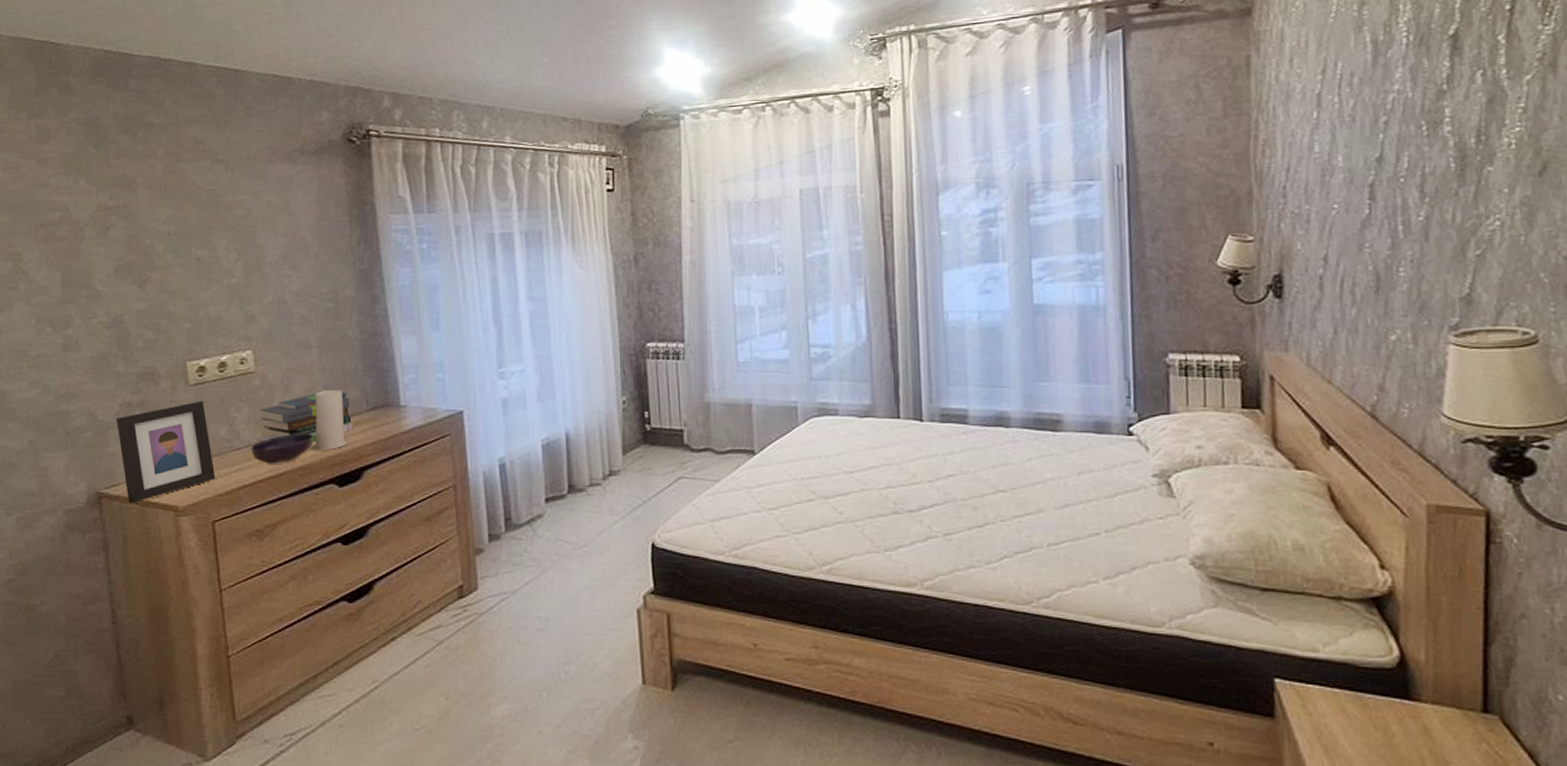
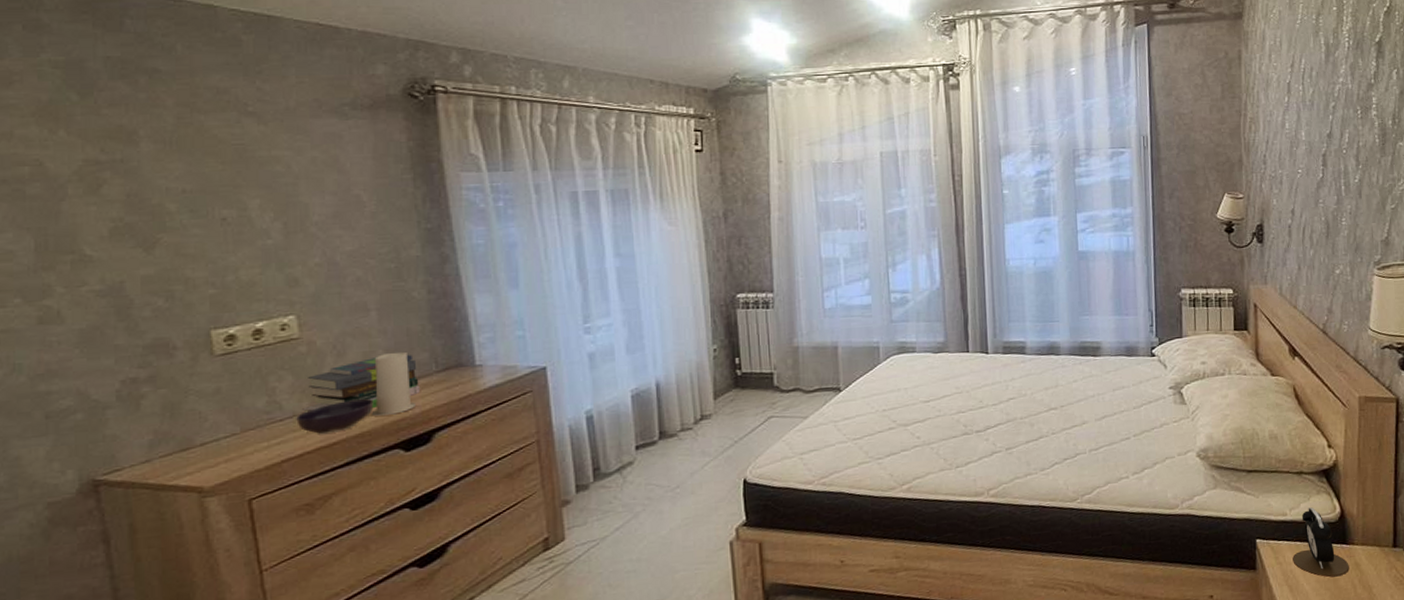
picture frame: present [117,401,216,503] -> none [117,372,252,489]
alarm clock: none [1328,645,1414,742] -> present [1292,507,1349,577]

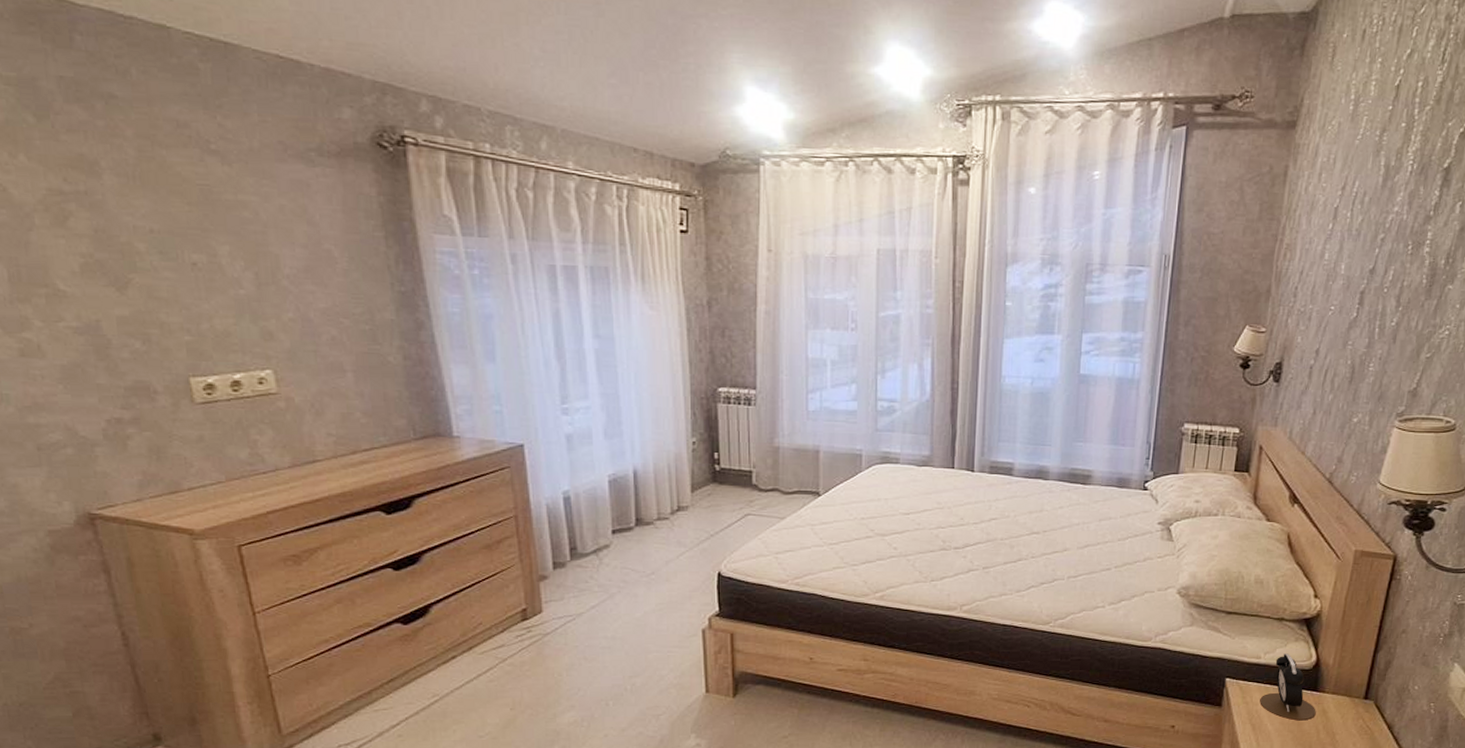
bowl: present [296,399,374,435] -> none [279,460,354,491]
books: present [302,355,420,413] -> none [284,419,399,470]
candle: present [371,352,417,418] -> none [351,416,396,479]

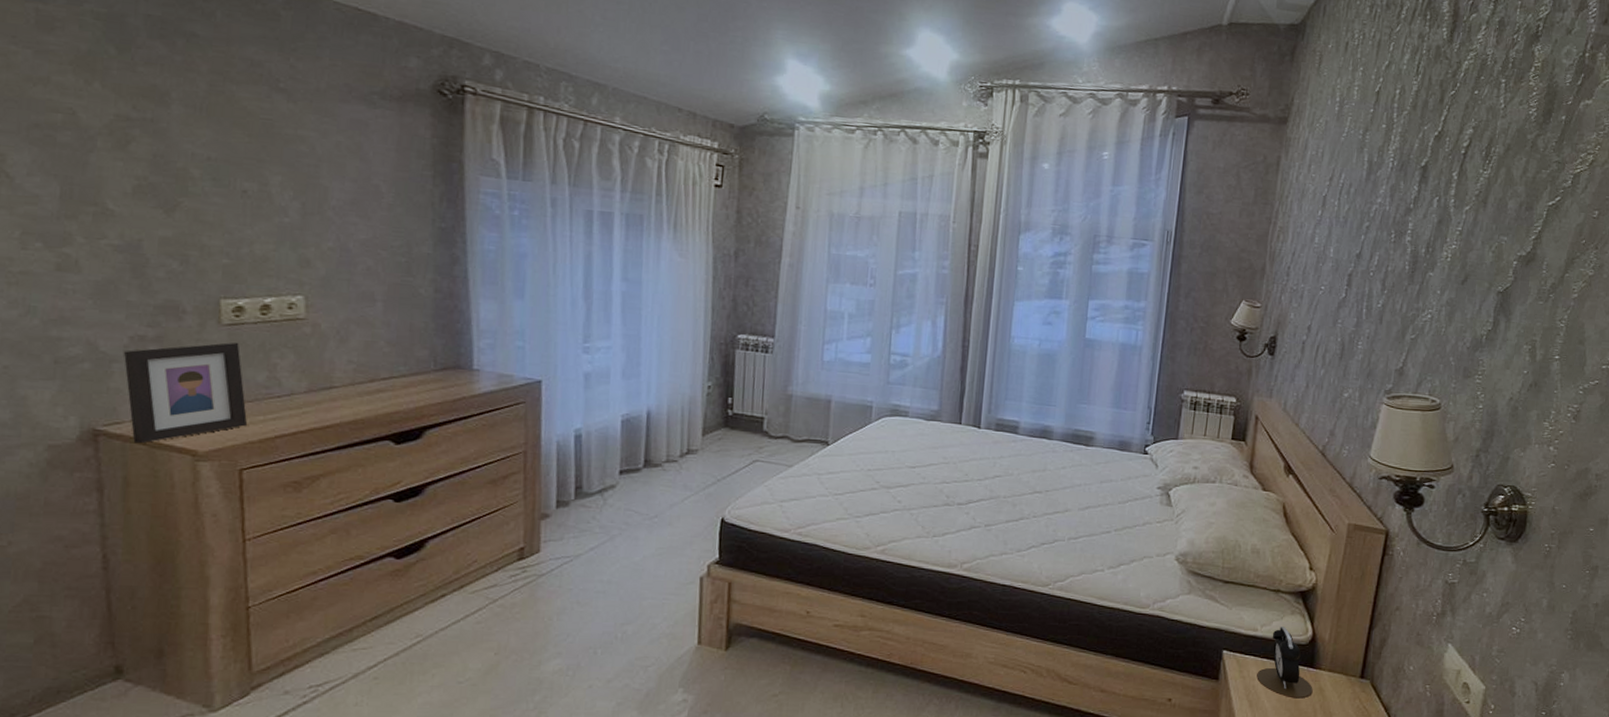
picture frame: none [104,421,239,525] -> present [124,343,248,444]

